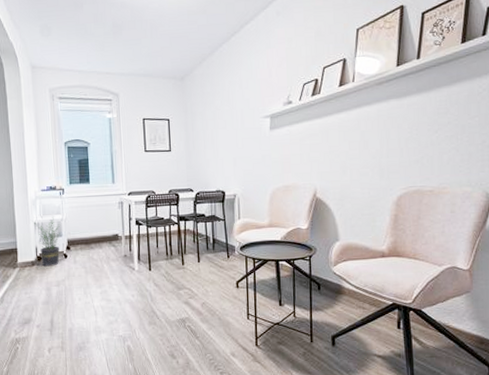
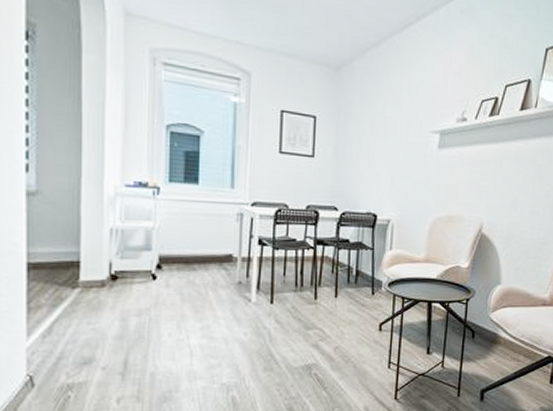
potted plant: present [34,217,60,267] -> none [110,224,149,290]

